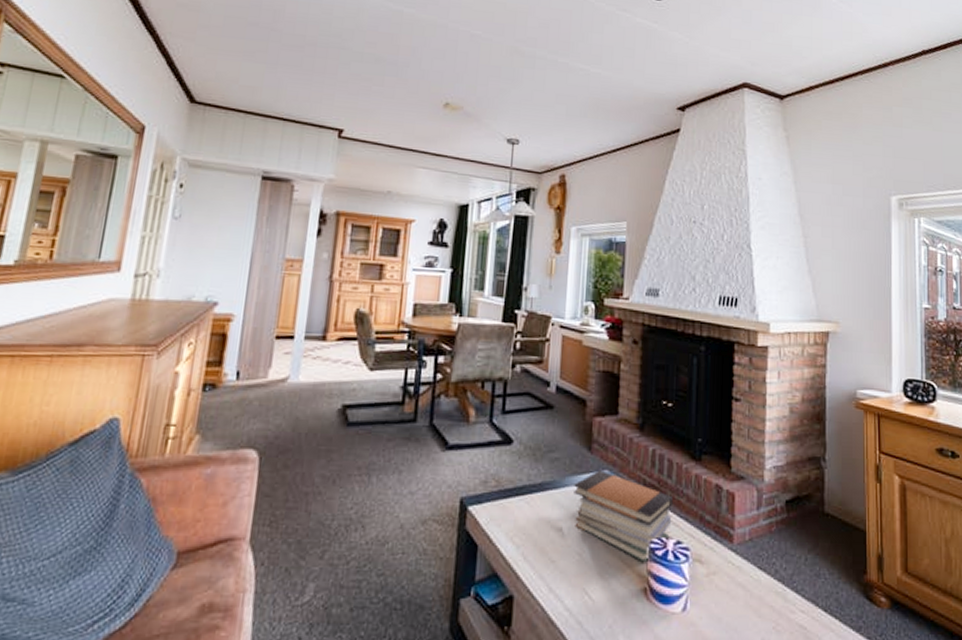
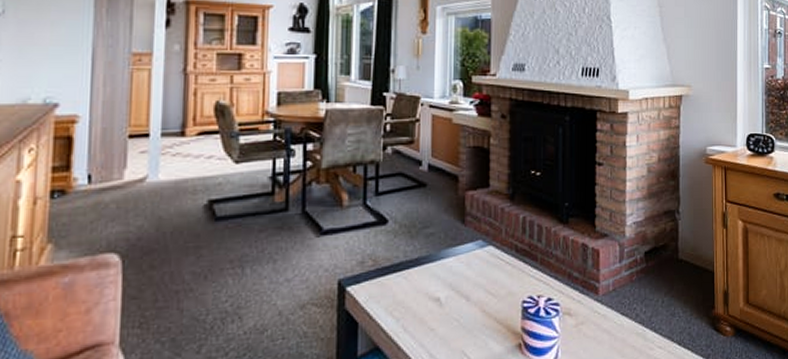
book stack: present [574,470,673,563] -> none [449,240,543,321]

